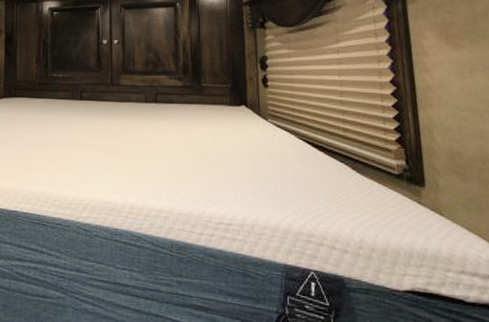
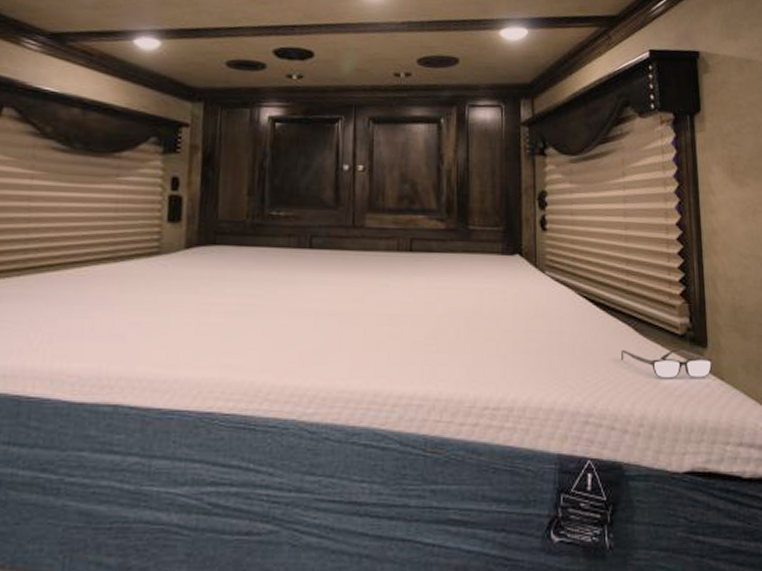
eyeglasses: none [339,185,431,212] -> present [621,348,713,379]

